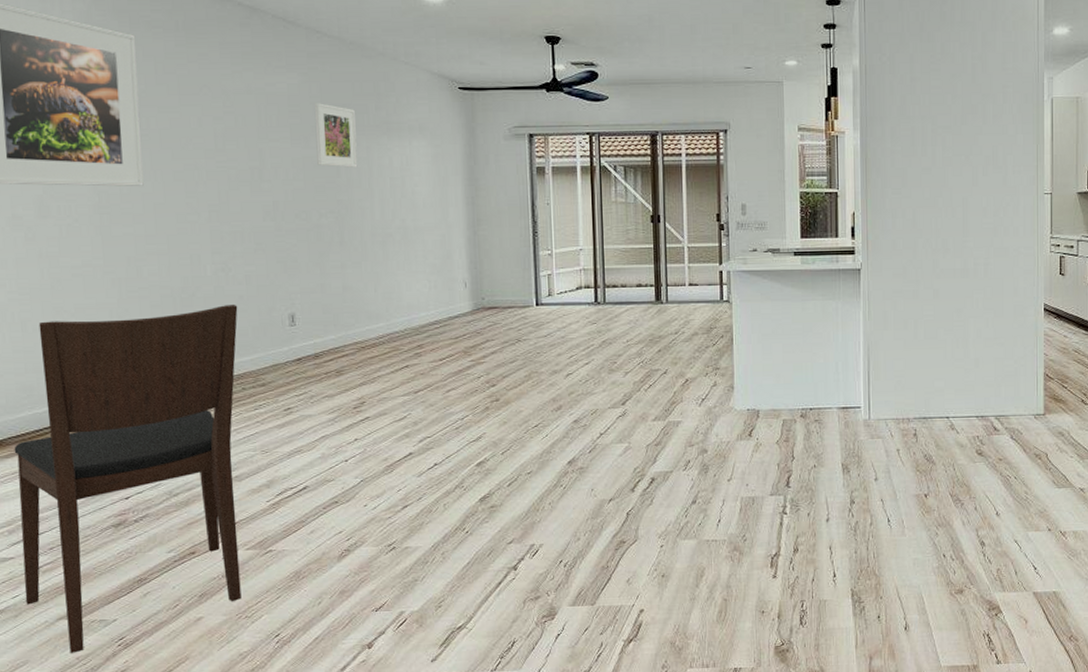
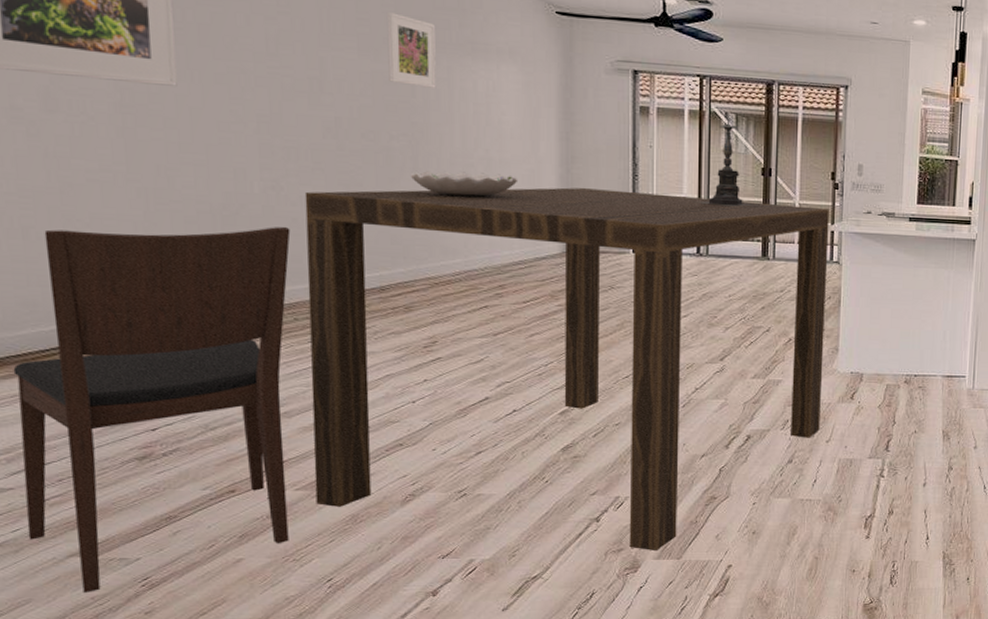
dining table: none [249,247,721,598] -> present [304,187,830,552]
decorative bowl: none [338,241,432,264] -> present [411,171,519,197]
candle holder: none [590,165,651,256] -> present [694,112,760,208]

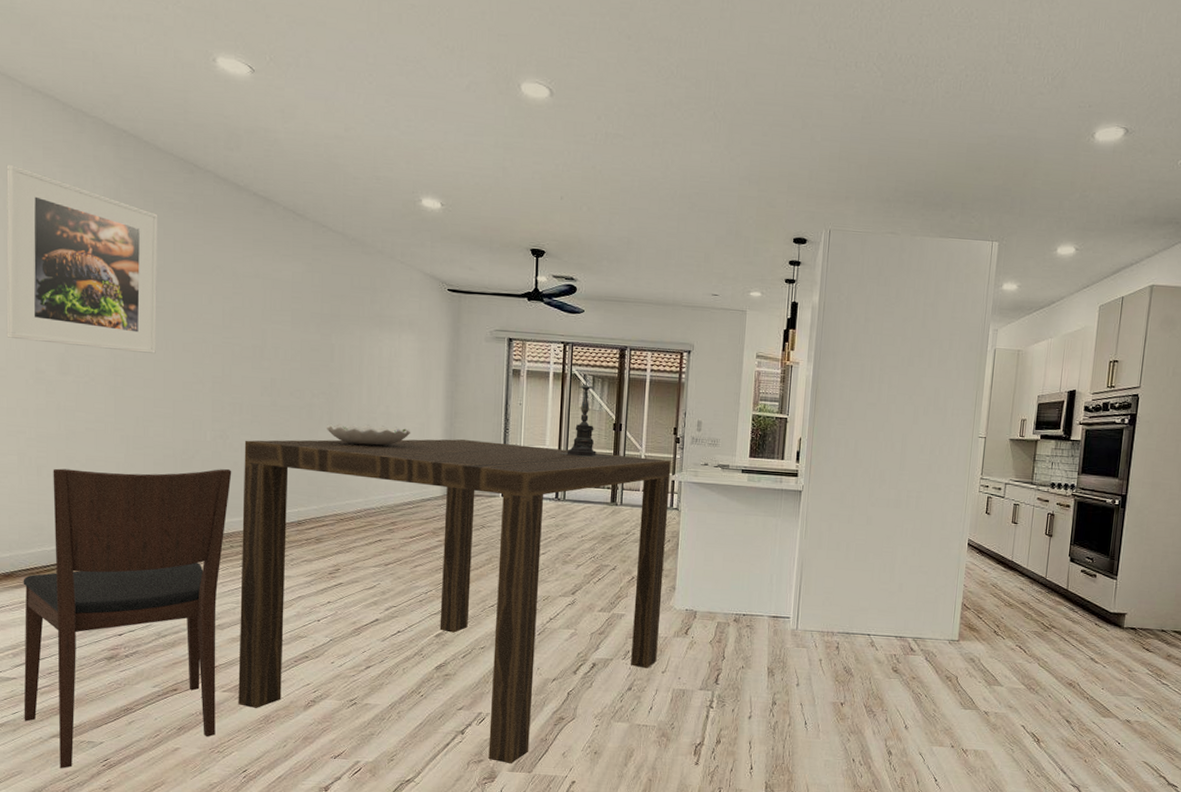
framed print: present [387,12,436,88] -> none [314,292,352,354]

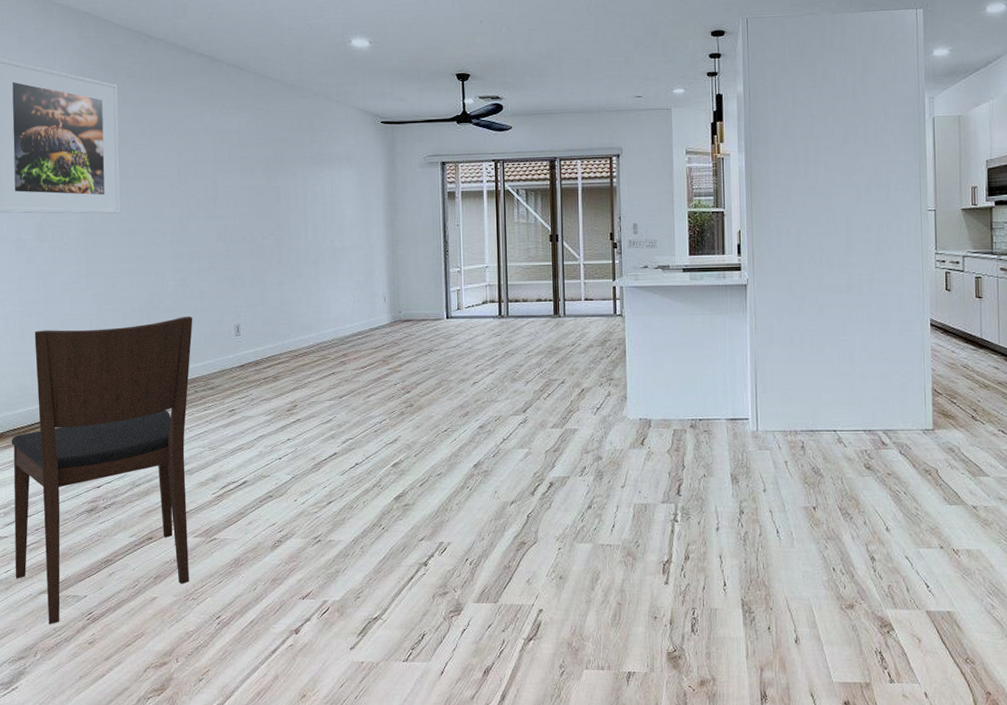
dining table: present [238,439,671,764] -> none [203,265,615,595]
decorative bowl: present [327,424,411,446] -> none [277,260,356,281]
candle holder: present [555,374,611,458] -> none [494,189,550,272]

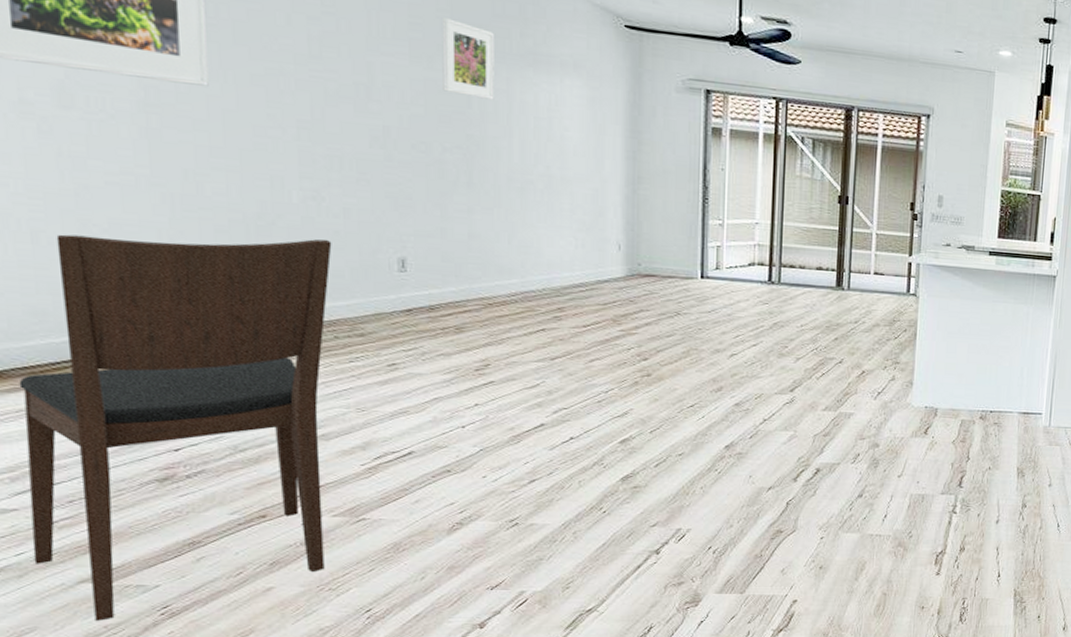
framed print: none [260,138,295,195] -> present [442,18,494,100]

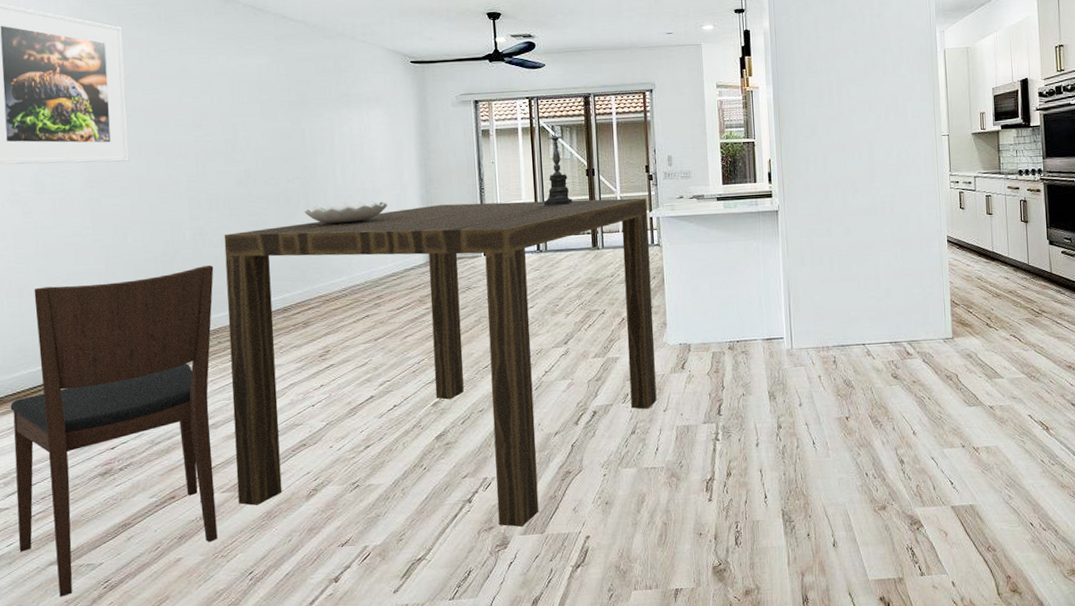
dining table: none [348,203,908,585] -> present [224,198,657,528]
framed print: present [442,18,494,100] -> none [282,80,321,137]
decorative bowl: none [465,186,581,215] -> present [304,201,388,224]
candle holder: none [767,137,835,235] -> present [532,125,587,207]

